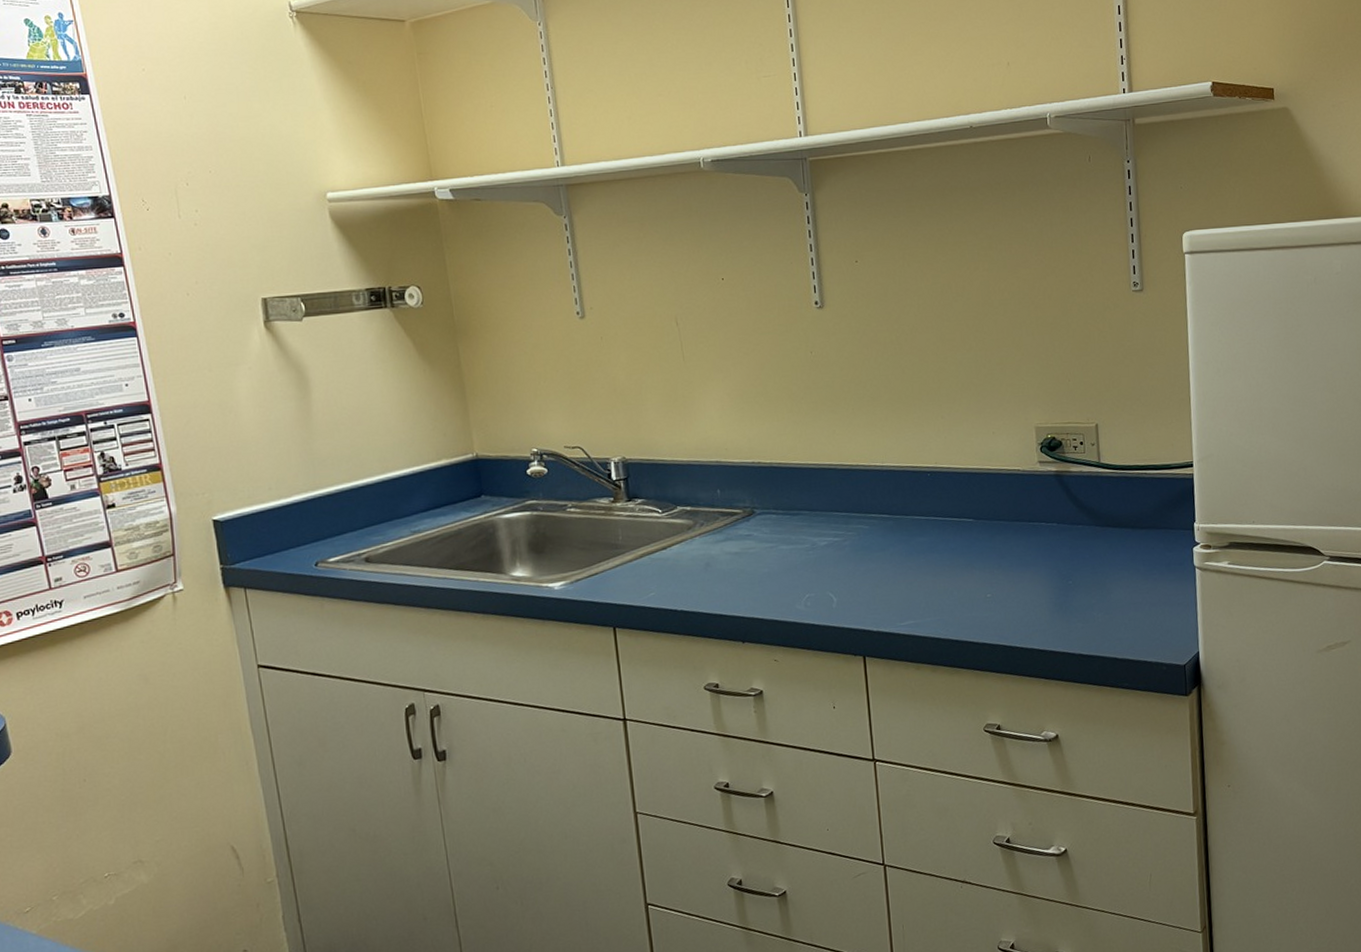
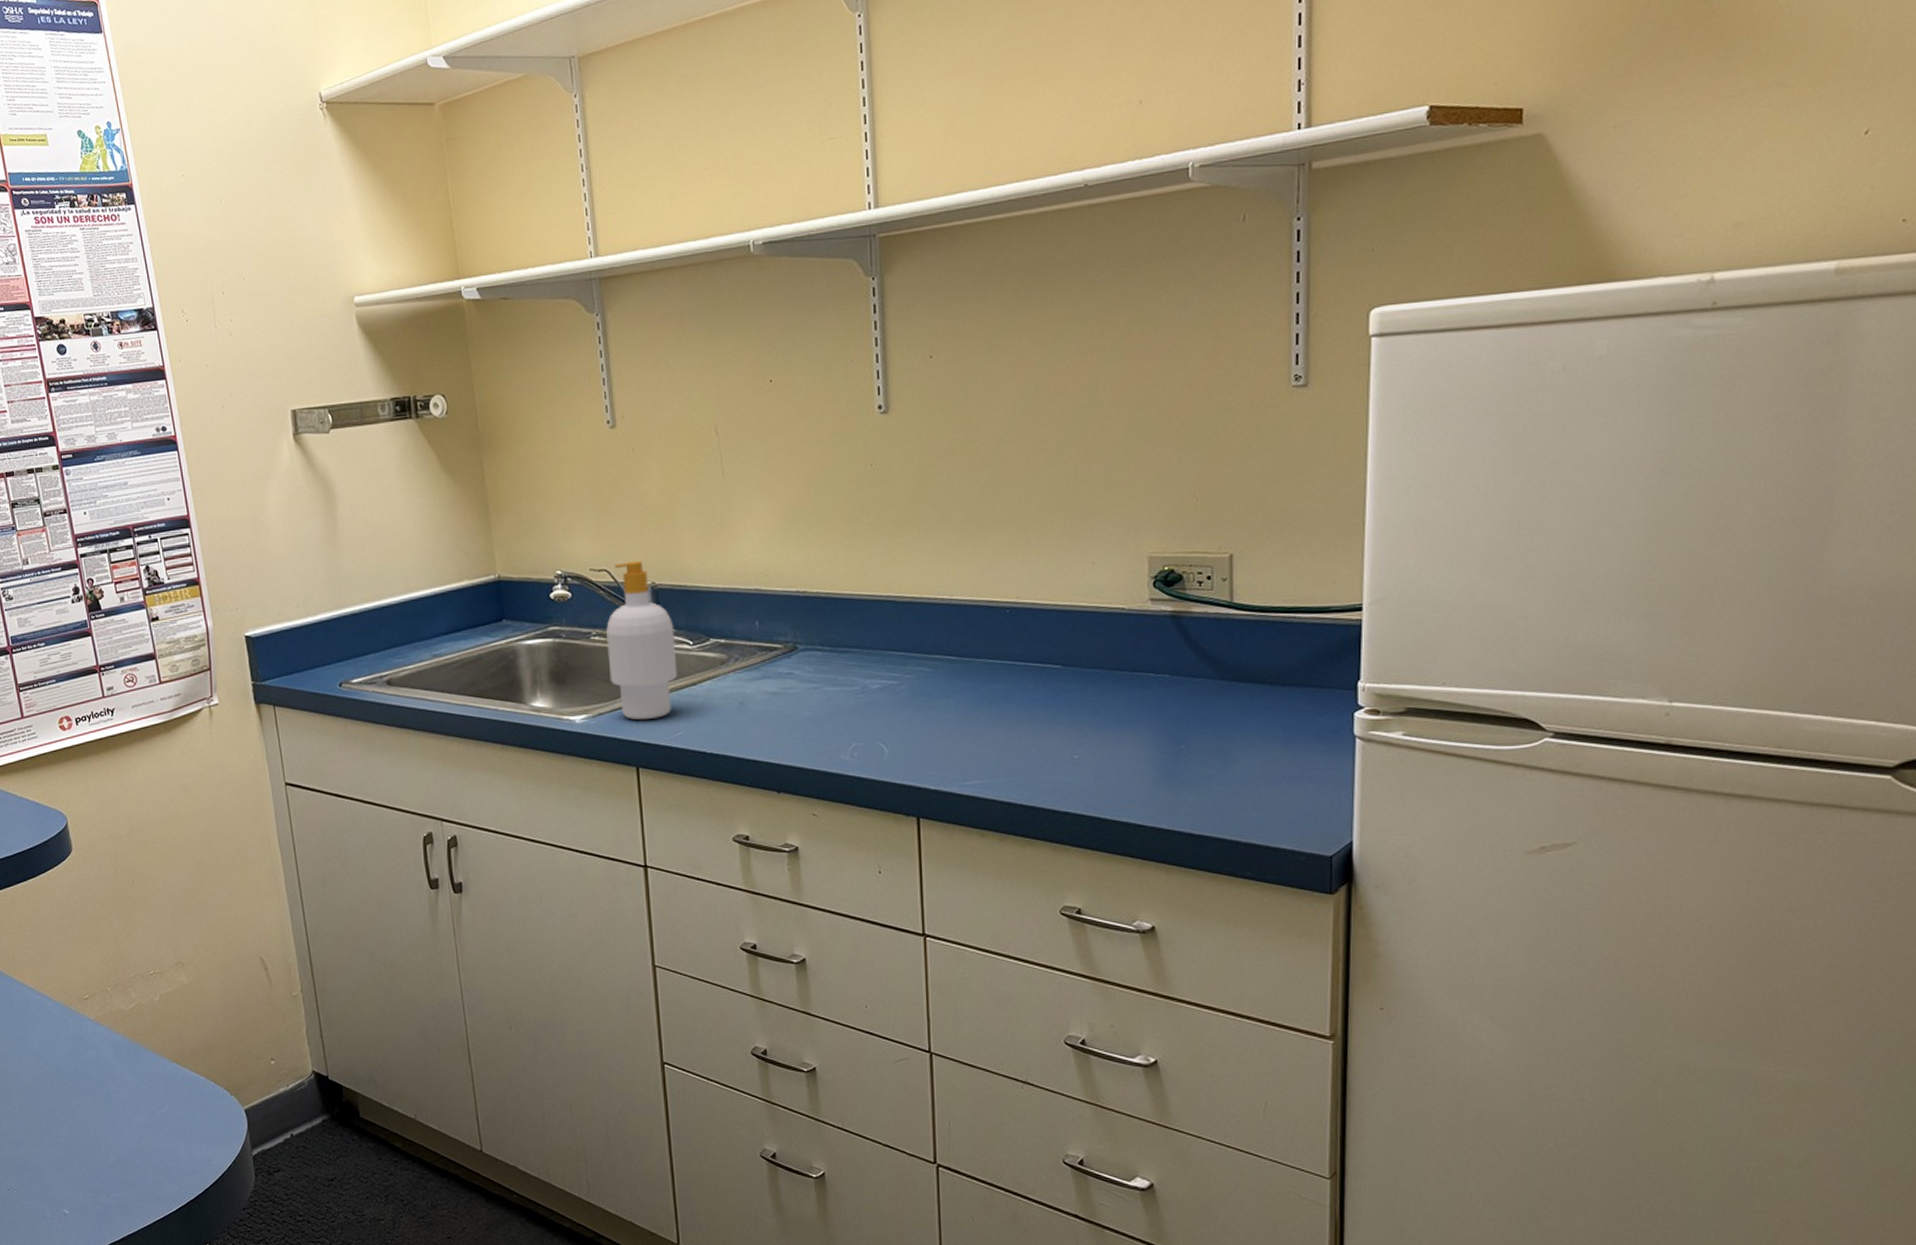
soap bottle: none [581,437,649,584] -> present [605,560,678,720]

